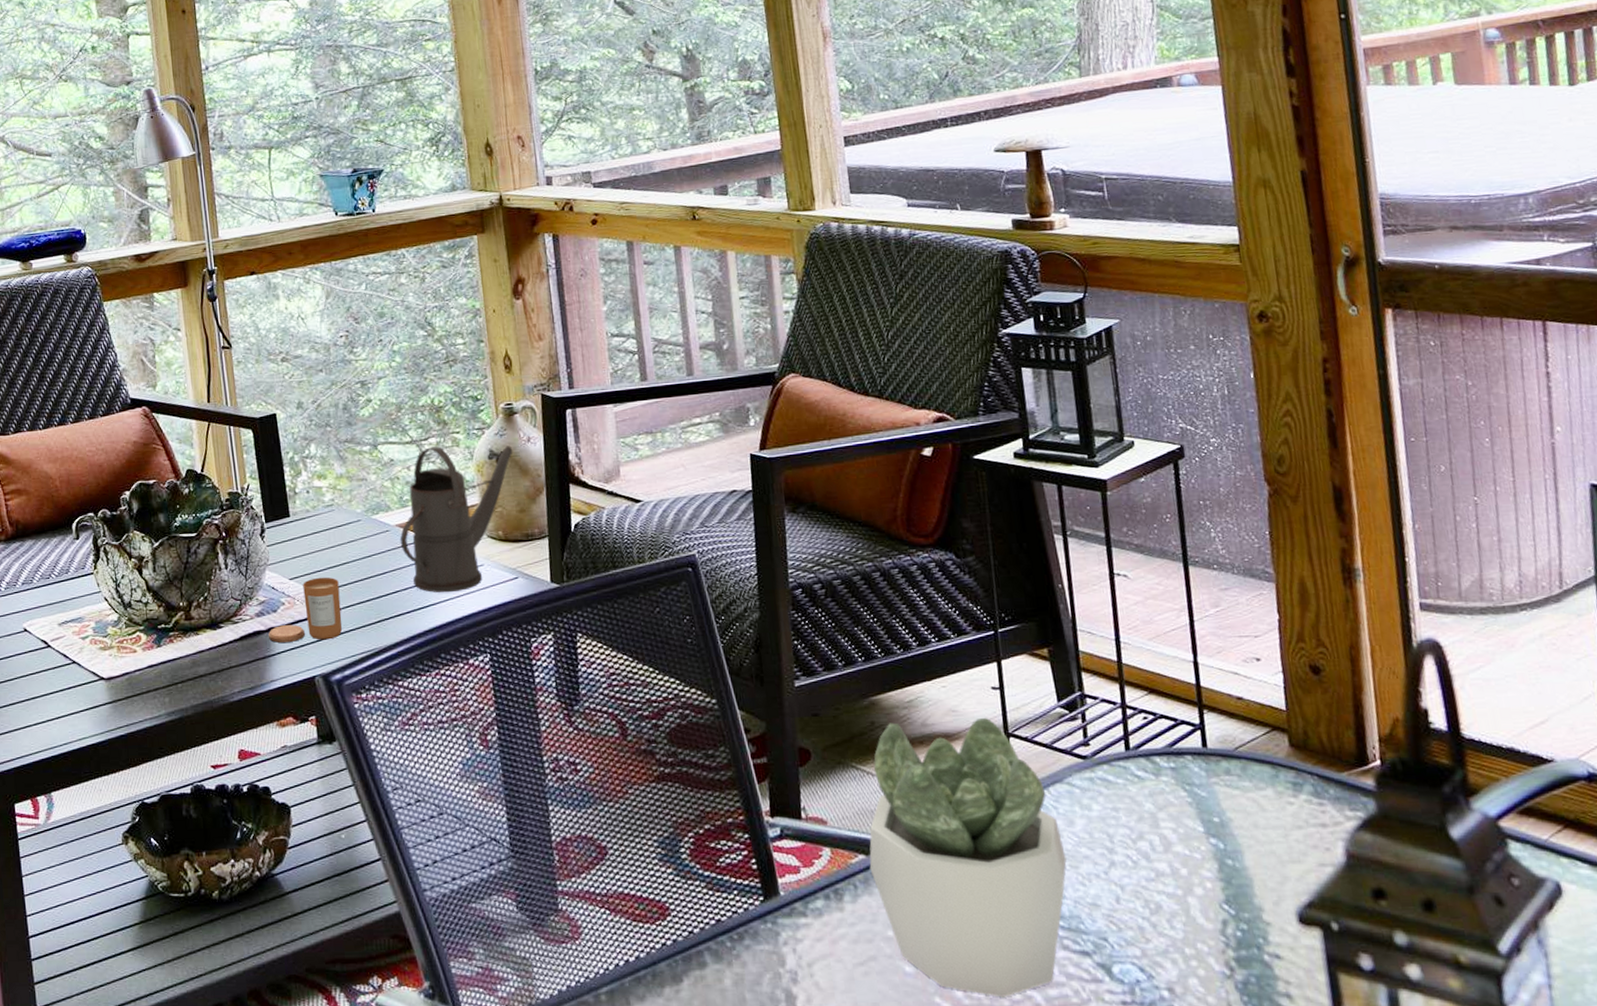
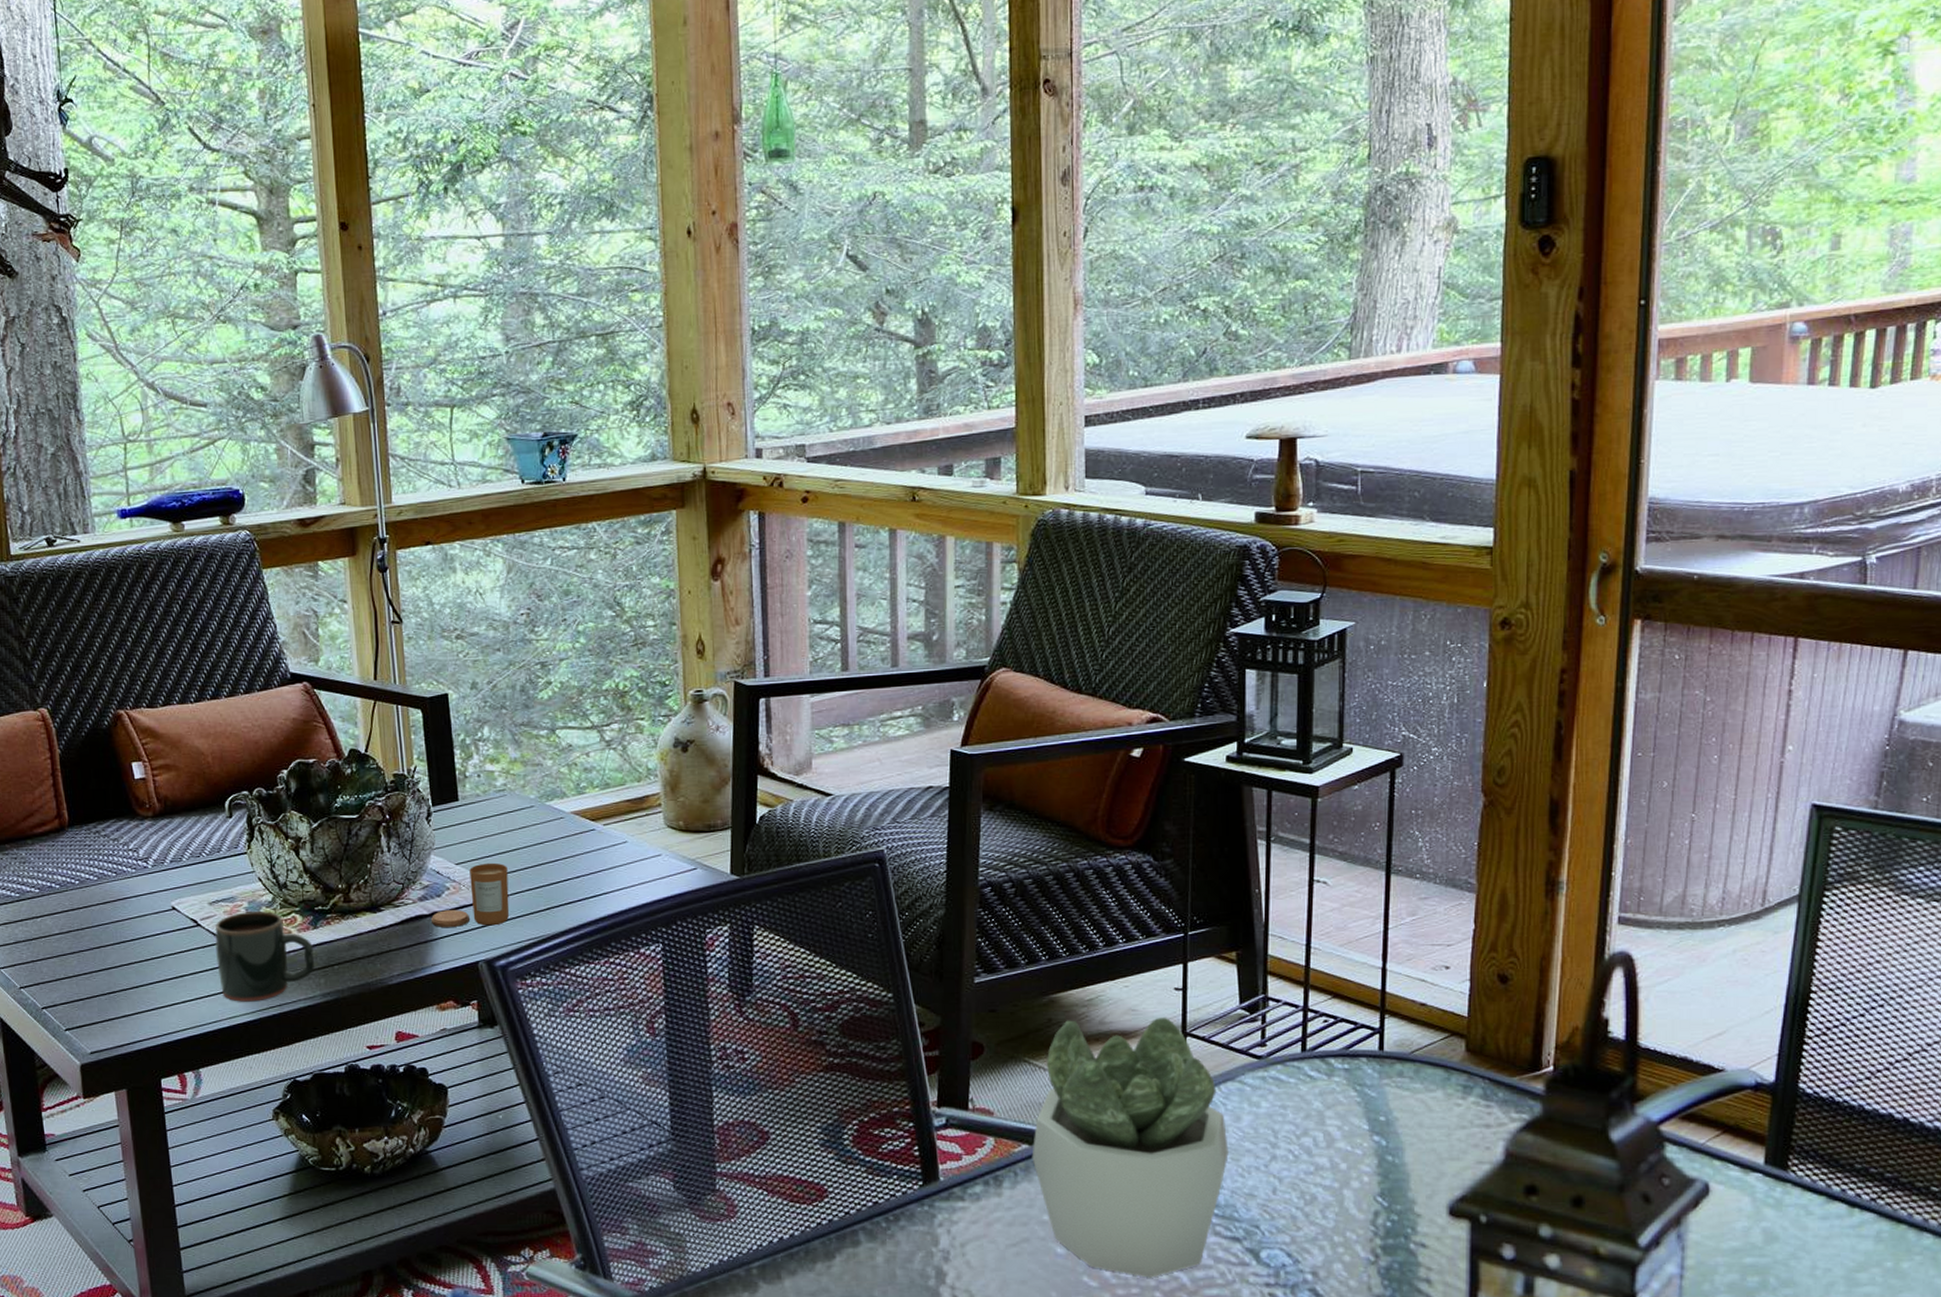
mug: none [64,631,160,723] -> present [215,911,315,1002]
watering can: present [399,446,513,593] -> none [574,733,700,882]

